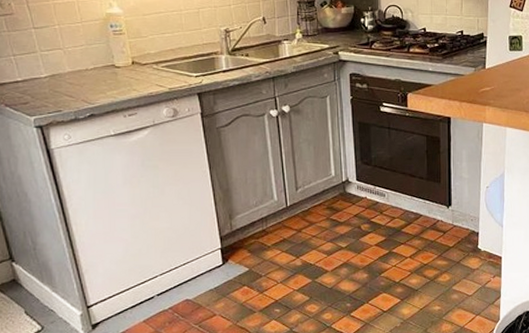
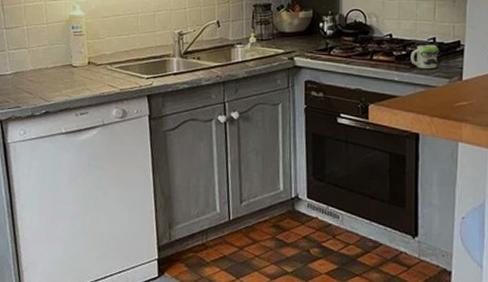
mug: none [442,35,468,59] -> present [410,42,441,69]

